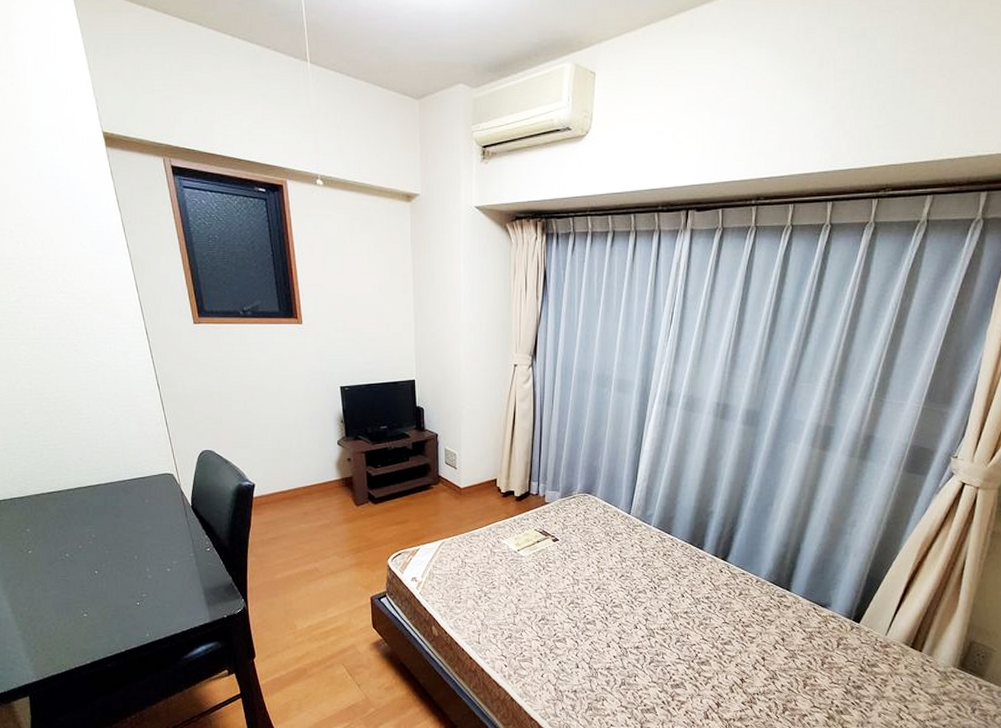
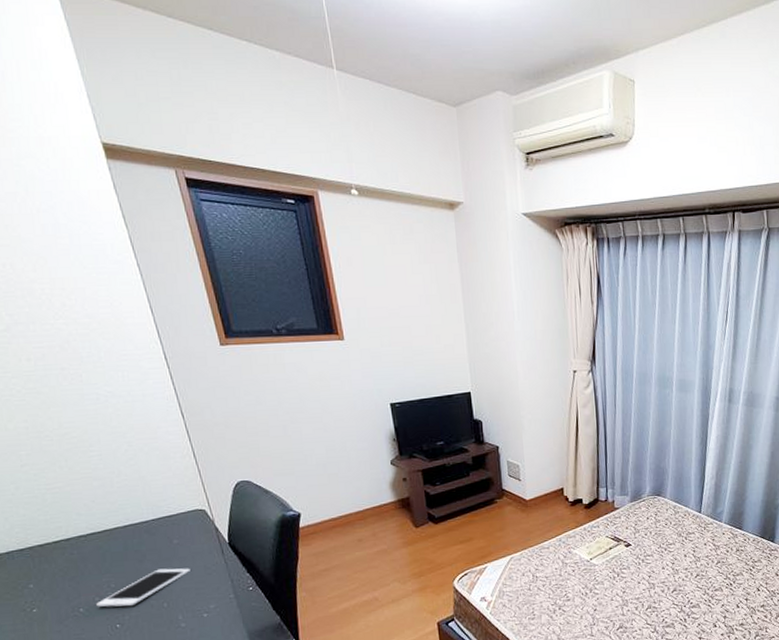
cell phone: none [79,524,158,556] -> present [96,568,190,607]

